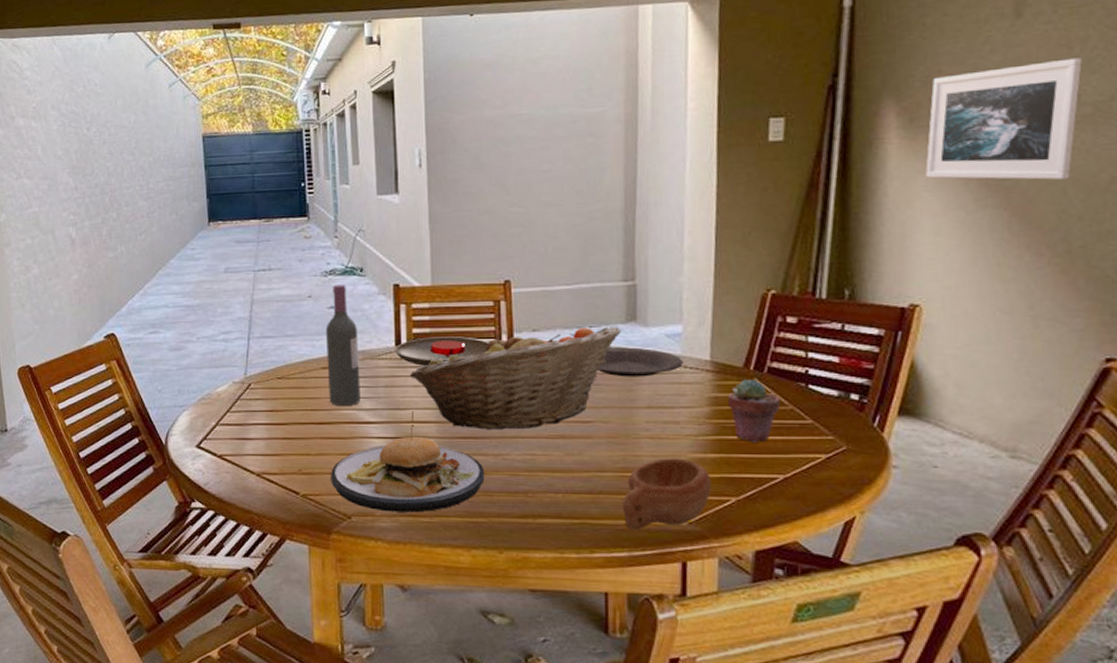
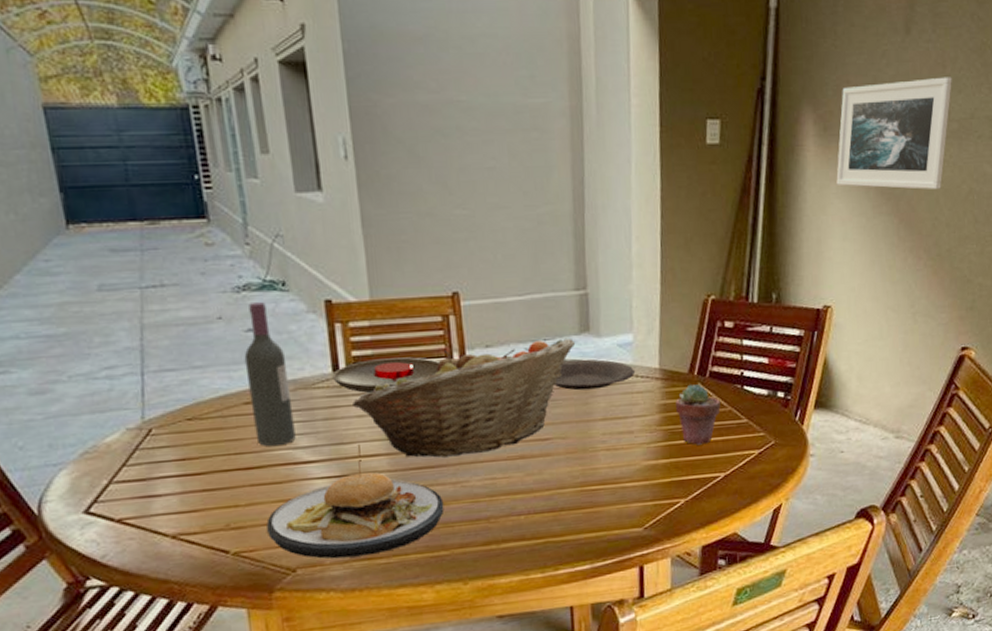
cup: present [622,458,711,531] -> none [582,467,663,543]

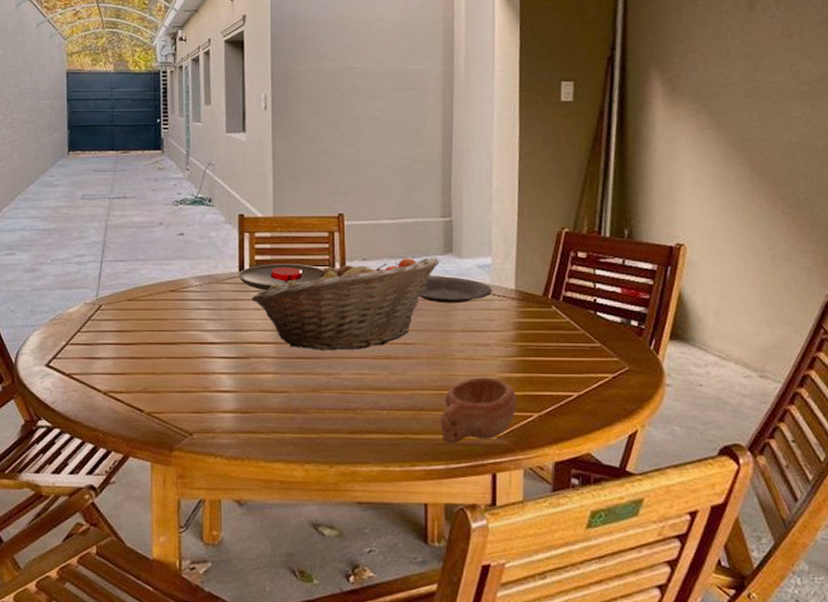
wine bottle: present [244,302,296,447] -> none [174,214,206,328]
plate: present [266,444,444,559] -> none [175,333,318,429]
cup: none [582,467,663,543] -> present [440,377,517,445]
potted succulent: present [676,384,721,445] -> none [530,306,574,363]
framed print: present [836,77,952,190] -> none [685,46,800,143]

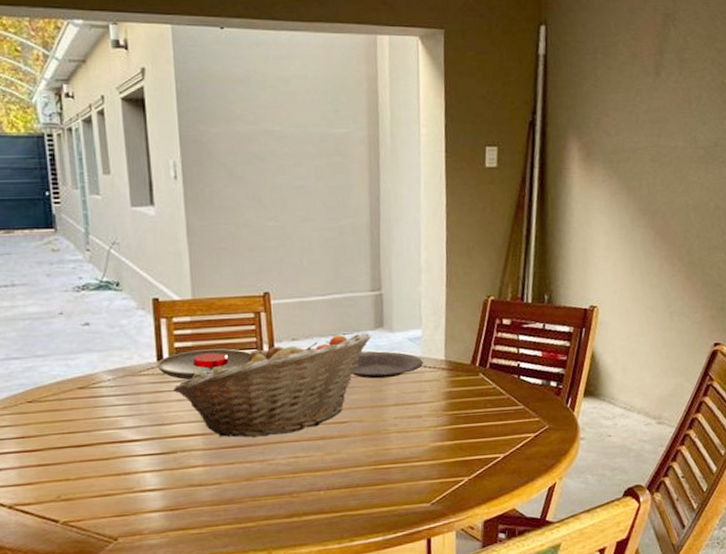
cup: present [440,377,517,445] -> none [376,447,449,517]

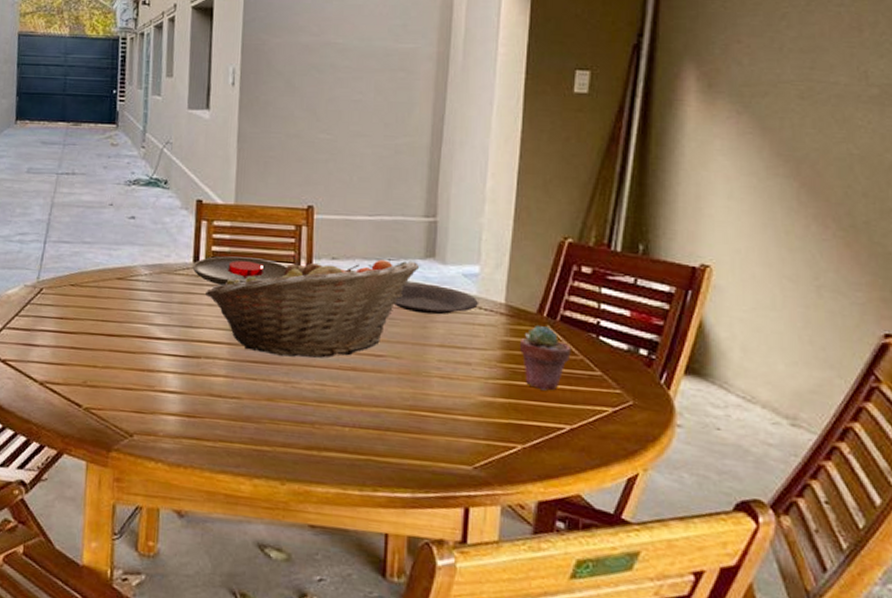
potted succulent: none [460,374,500,429] -> present [520,324,571,391]

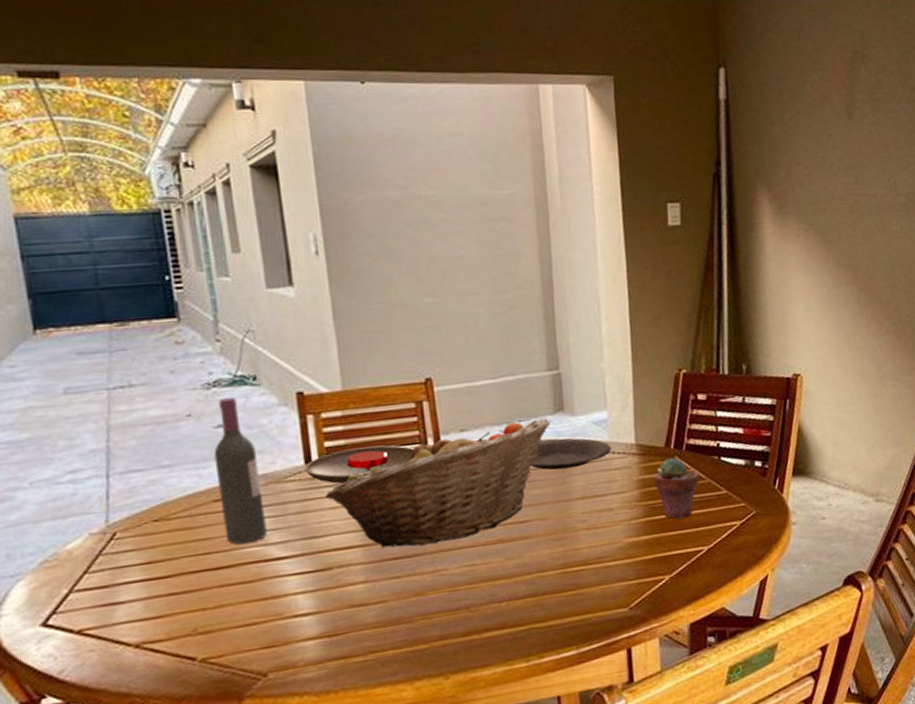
wine bottle: none [121,195,157,320] -> present [213,397,267,545]

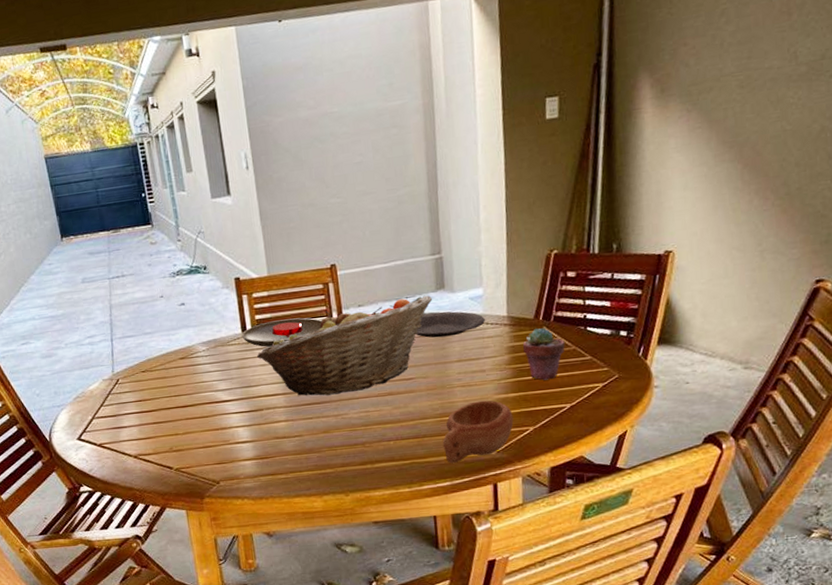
wine bottle: present [213,397,267,545] -> none [179,283,217,390]
cup: none [566,545,647,627] -> present [442,400,514,464]

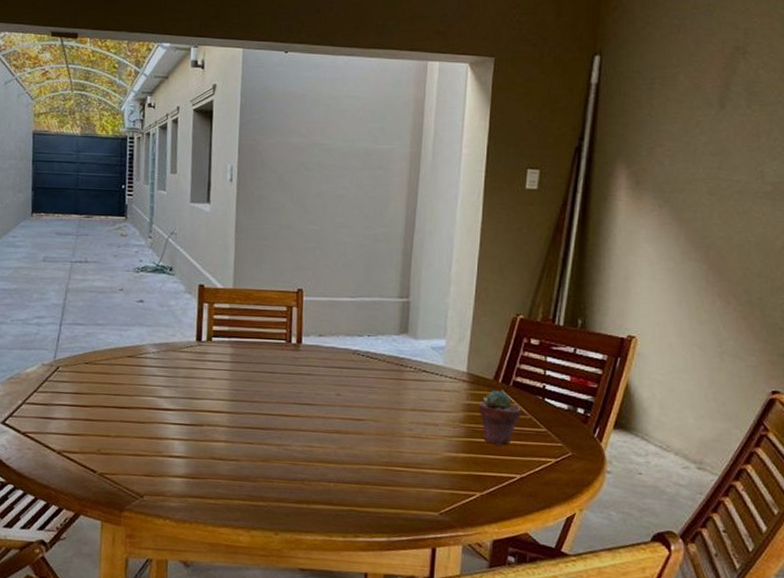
plate: present [241,317,322,347] -> none [195,334,280,361]
fruit basket: present [257,295,433,396] -> none [208,334,395,423]
plate: present [415,311,486,338] -> none [372,355,445,383]
cup: present [442,400,514,464] -> none [384,455,461,519]

